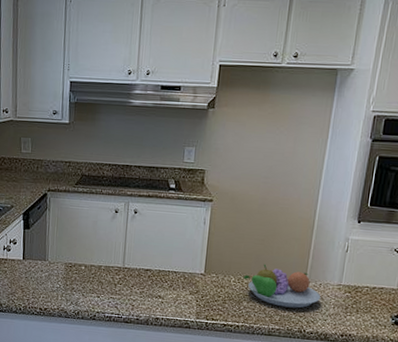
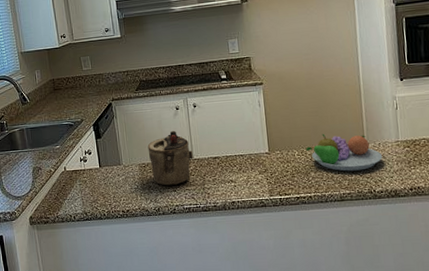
teapot: none [77,234,125,291] -> present [147,130,193,186]

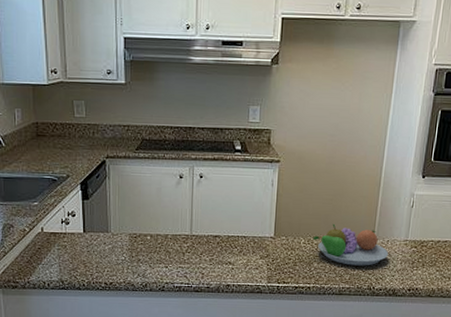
teapot: present [147,130,193,186] -> none [141,201,192,261]

